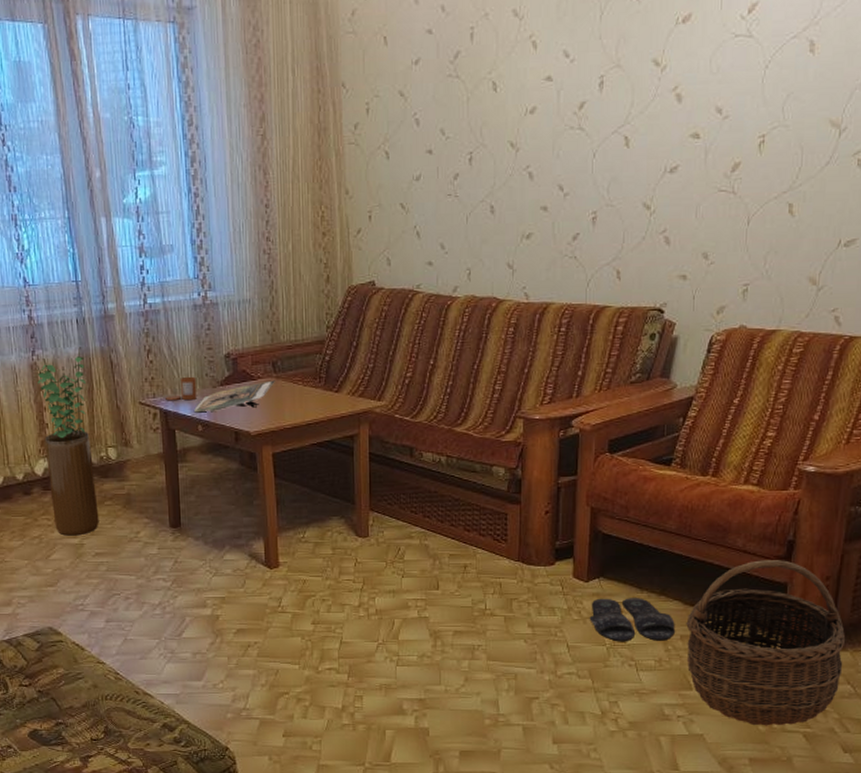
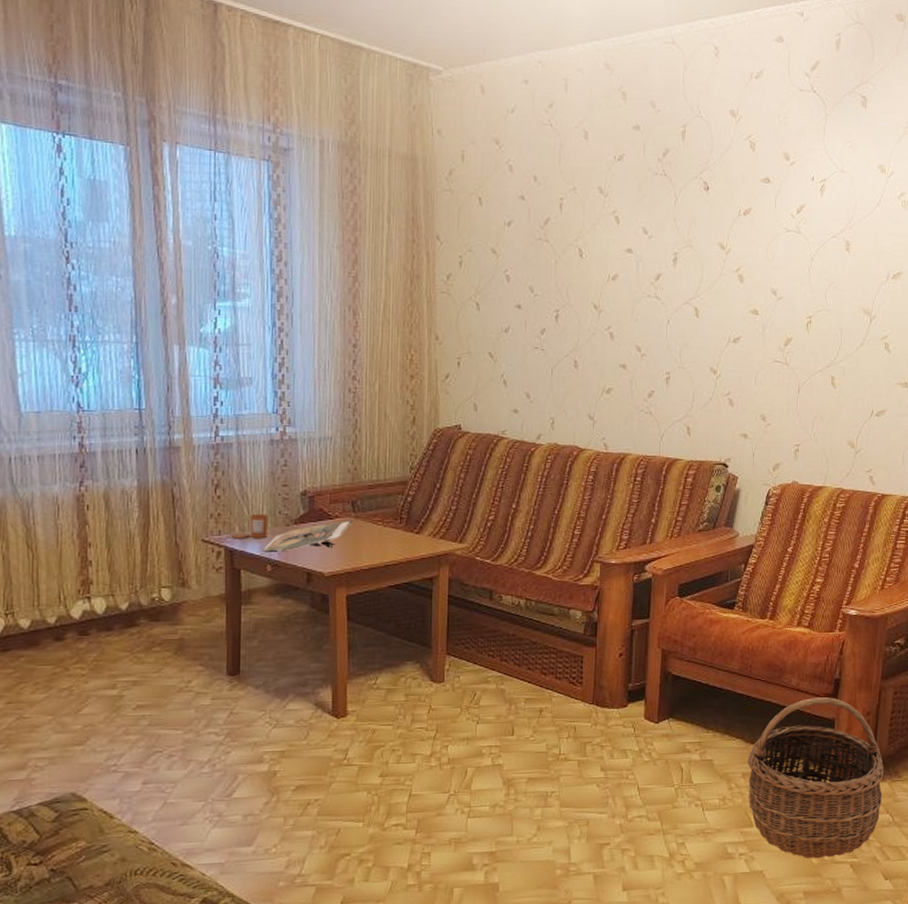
vase: present [36,347,99,536] -> none [83,479,144,687]
slippers: present [589,598,675,642] -> none [659,737,737,782]

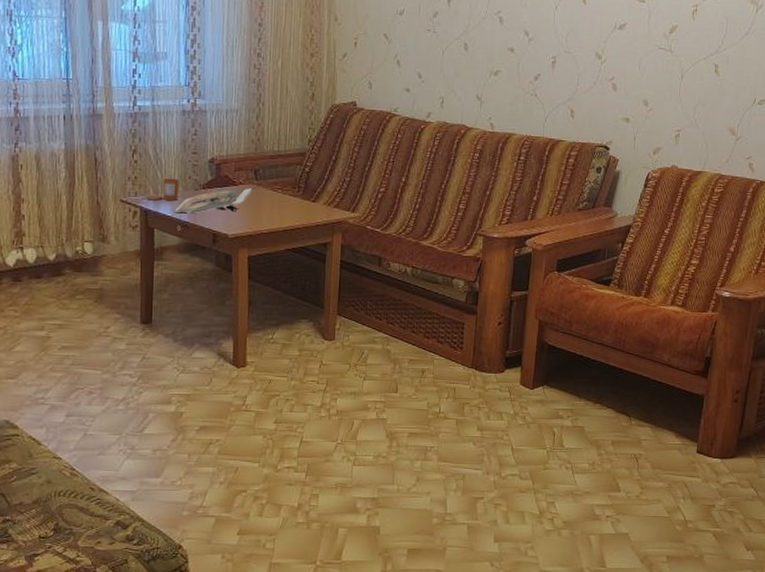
wicker basket: present [747,697,885,859] -> none [616,374,751,526]

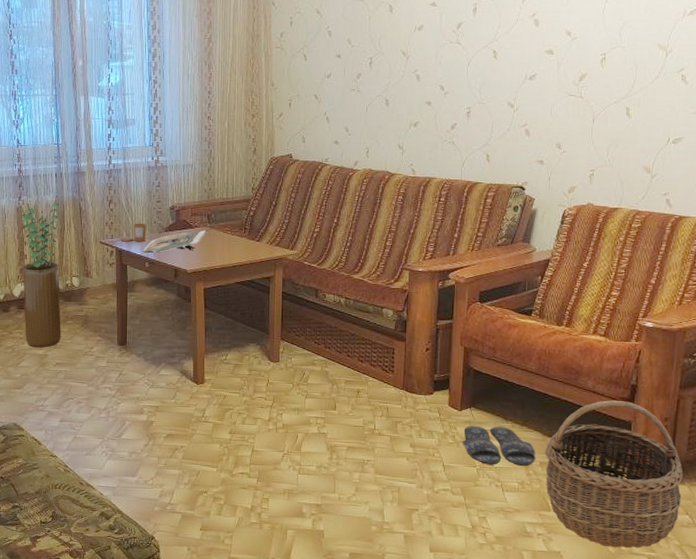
vase: none [18,142,69,328] -> present [21,195,61,348]
slippers: none [532,404,608,446] -> present [462,425,535,466]
wicker basket: none [616,374,751,526] -> present [545,400,684,548]

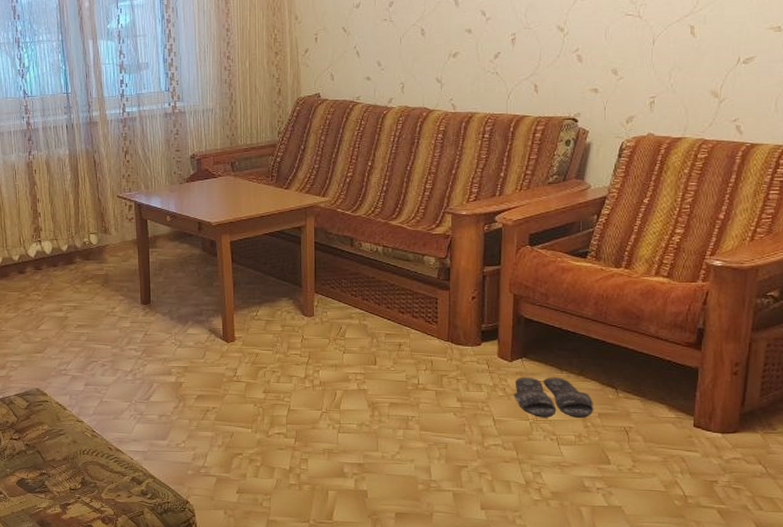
vase: present [21,195,61,348] -> none [32,148,81,310]
candle: present [121,223,146,242] -> none [140,174,166,195]
magazine: present [143,229,209,252] -> none [164,178,233,205]
wicker basket: present [545,400,684,548] -> none [603,346,756,501]

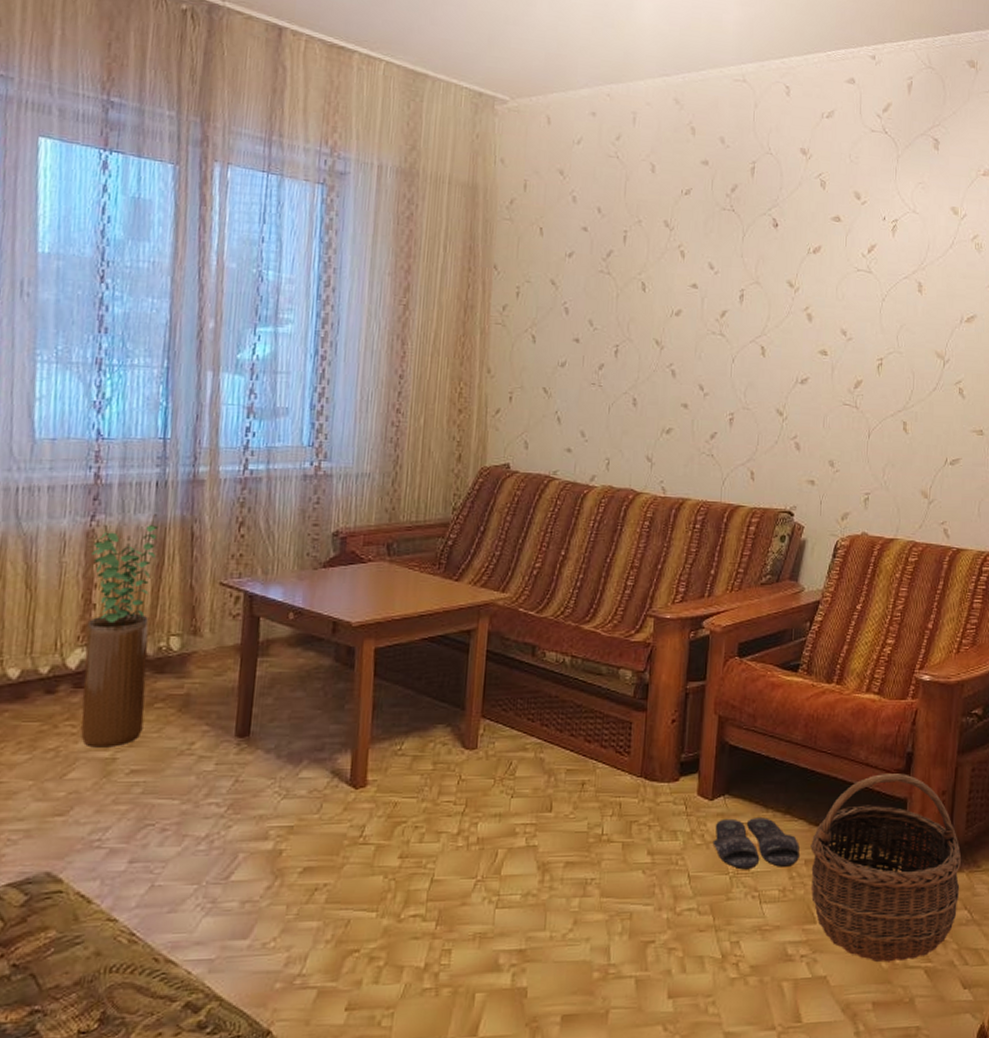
vase: none [32,148,81,310] -> present [81,514,159,748]
wicker basket: none [603,346,756,501] -> present [810,773,962,962]

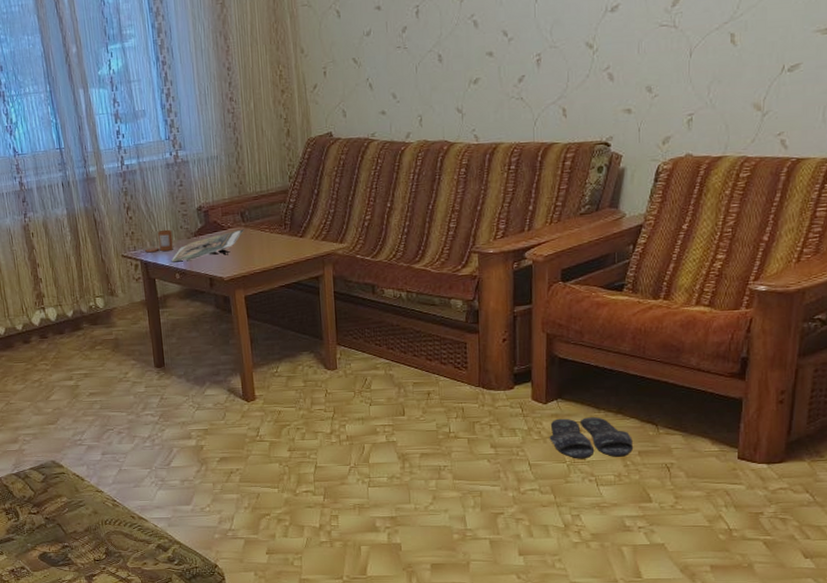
vase: present [81,514,159,748] -> none [29,208,92,379]
candle: none [253,555,294,584] -> present [145,229,173,253]
magazine: none [287,564,388,598] -> present [172,229,244,262]
wicker basket: present [810,773,962,962] -> none [643,376,803,535]

